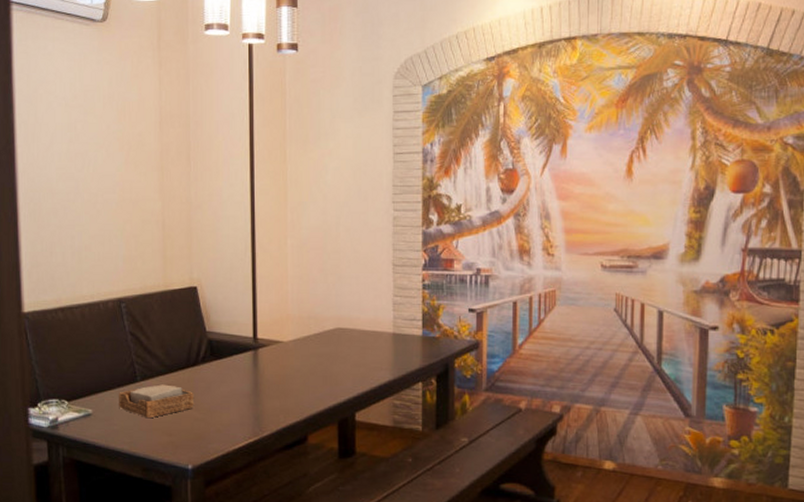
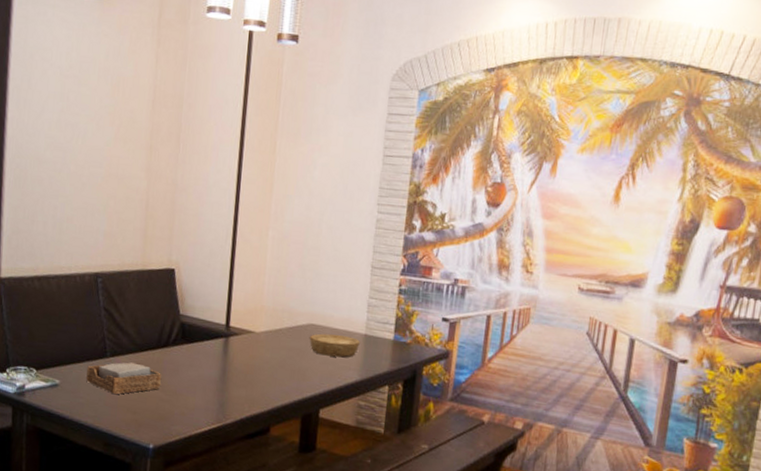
bowl: none [338,336,390,359] -> present [309,333,361,358]

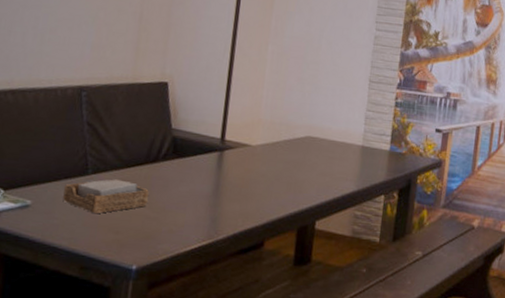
bowl: present [309,333,361,358] -> none [306,145,358,169]

